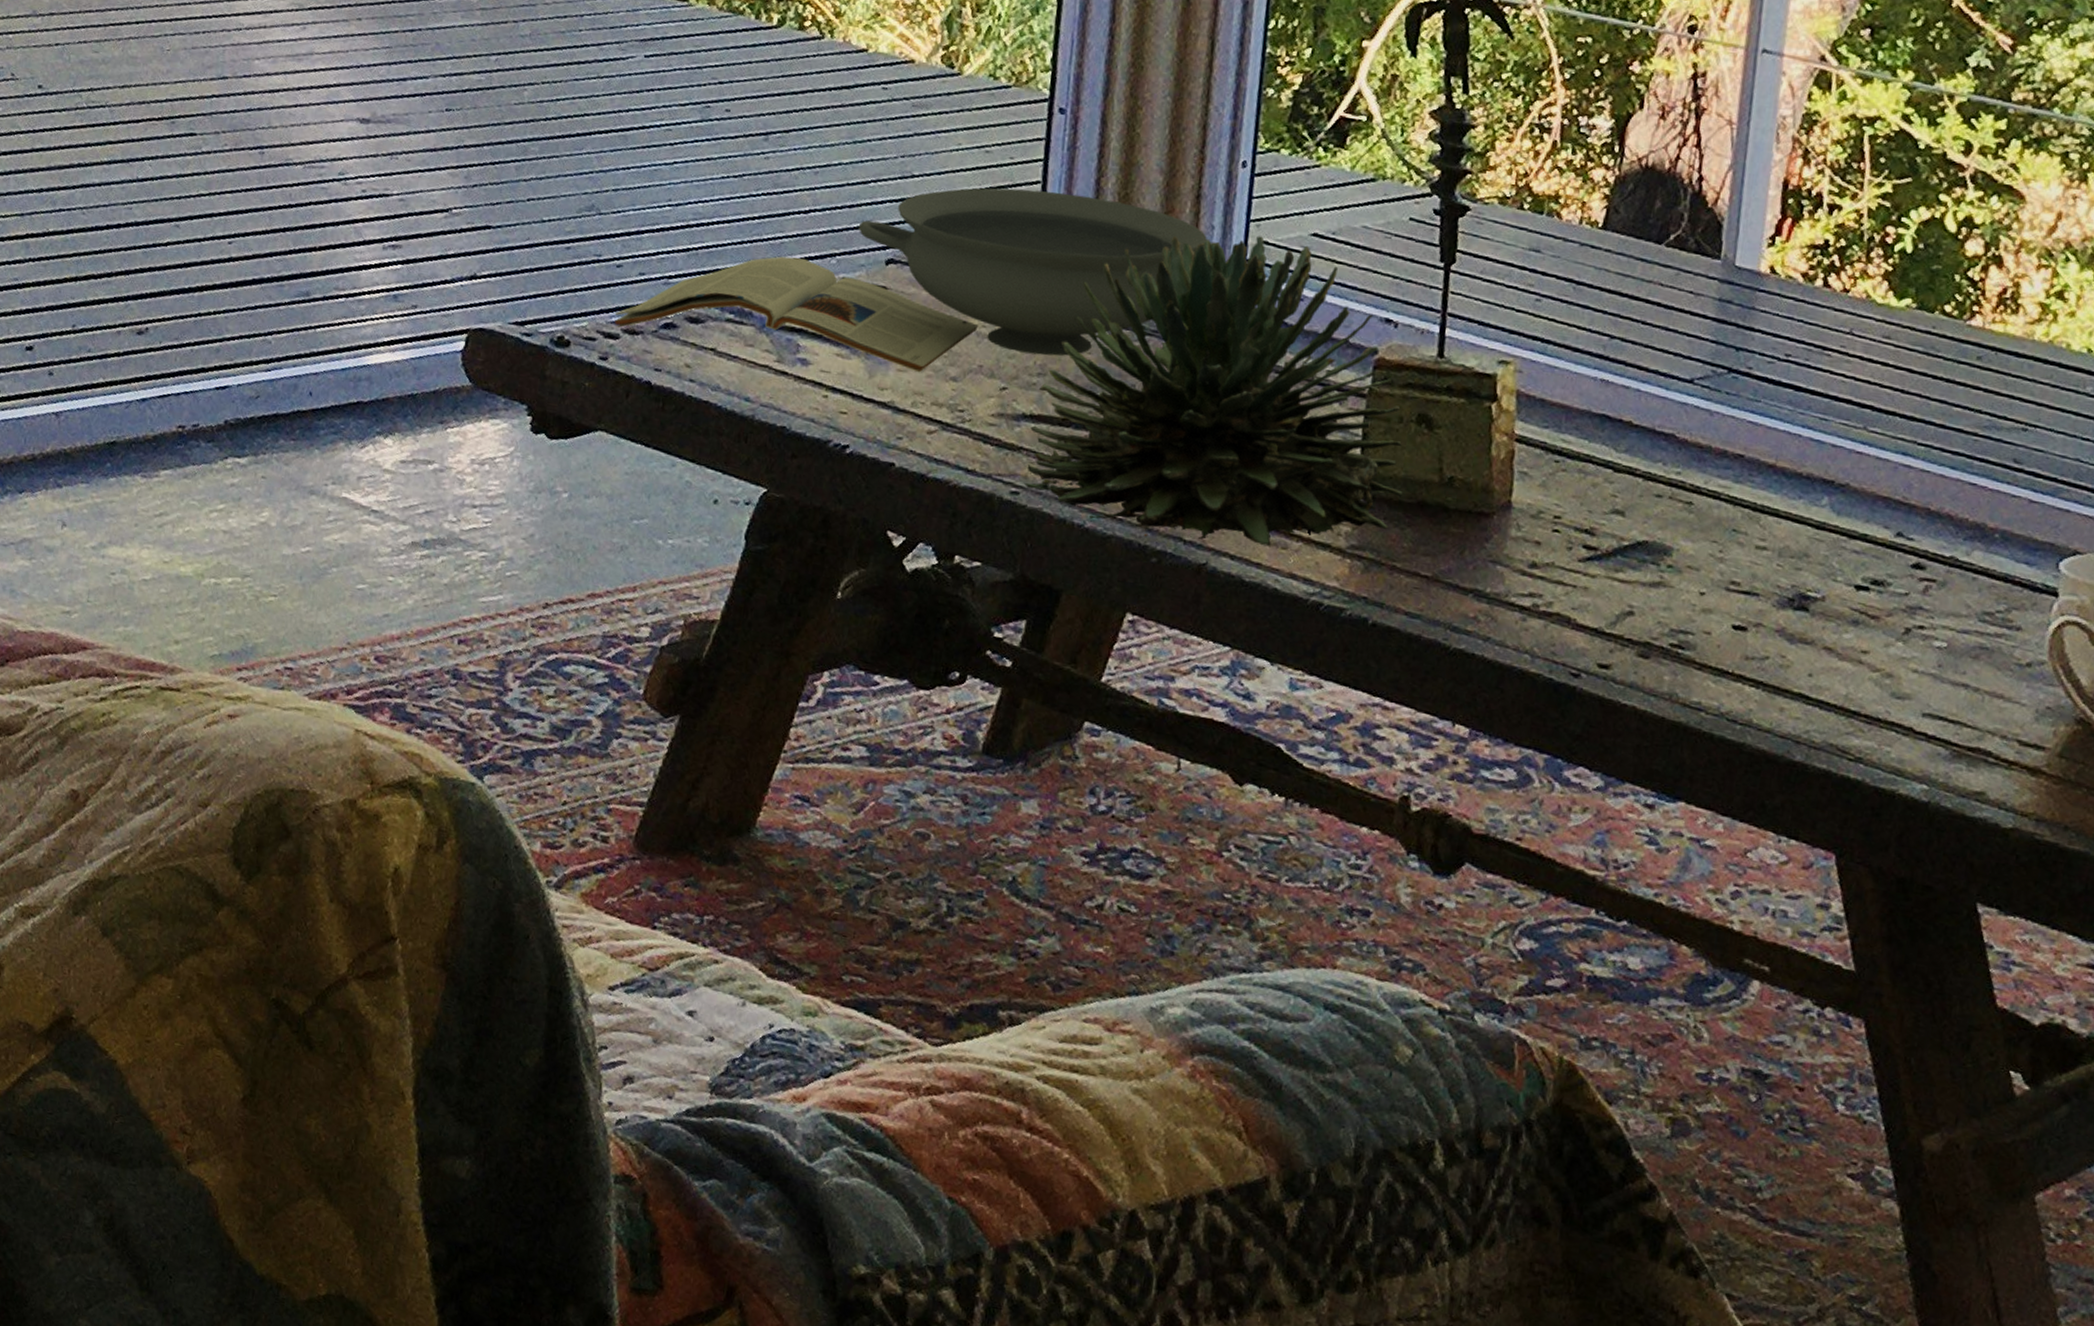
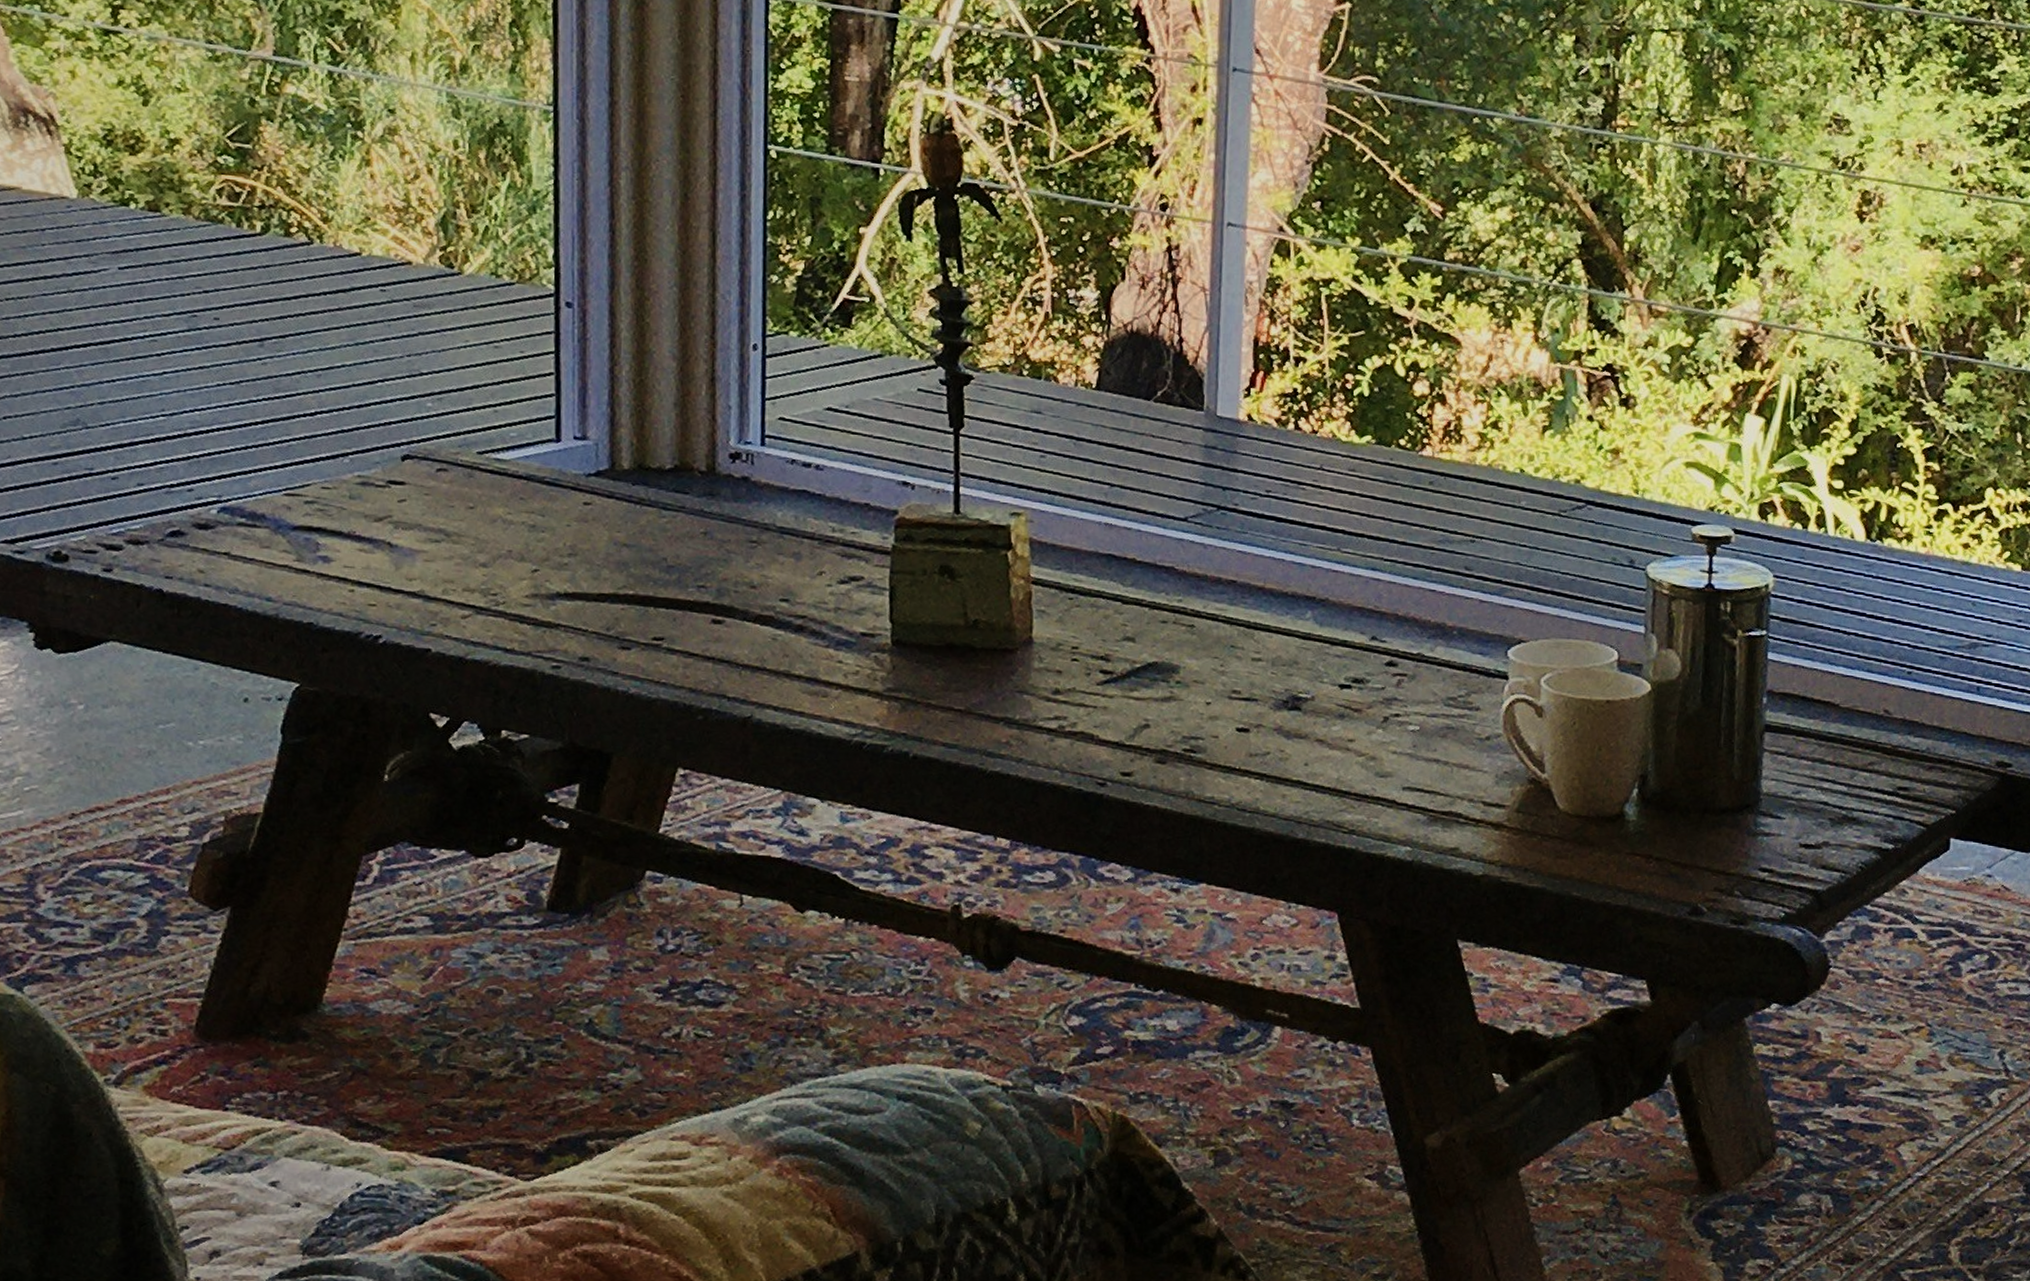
magazine: present [614,256,979,373] -> none [116,458,504,562]
ceramic bowl: present [858,187,1207,356] -> none [369,380,725,537]
succulent plant: present [1024,235,1403,547] -> none [565,413,932,698]

